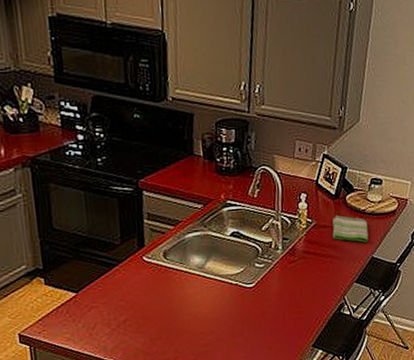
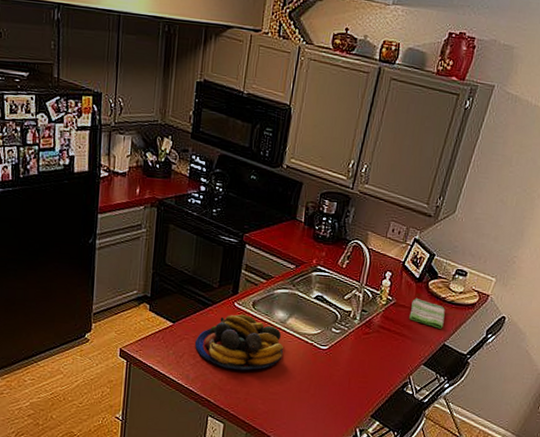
fruit bowl: none [106,267,208,330] -> present [195,314,283,371]

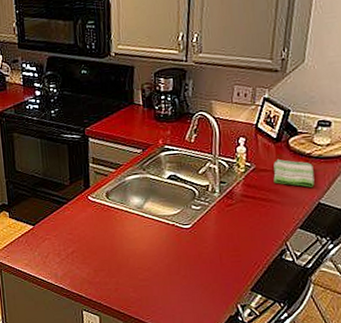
fruit bowl: present [195,314,283,371] -> none [57,206,146,262]

